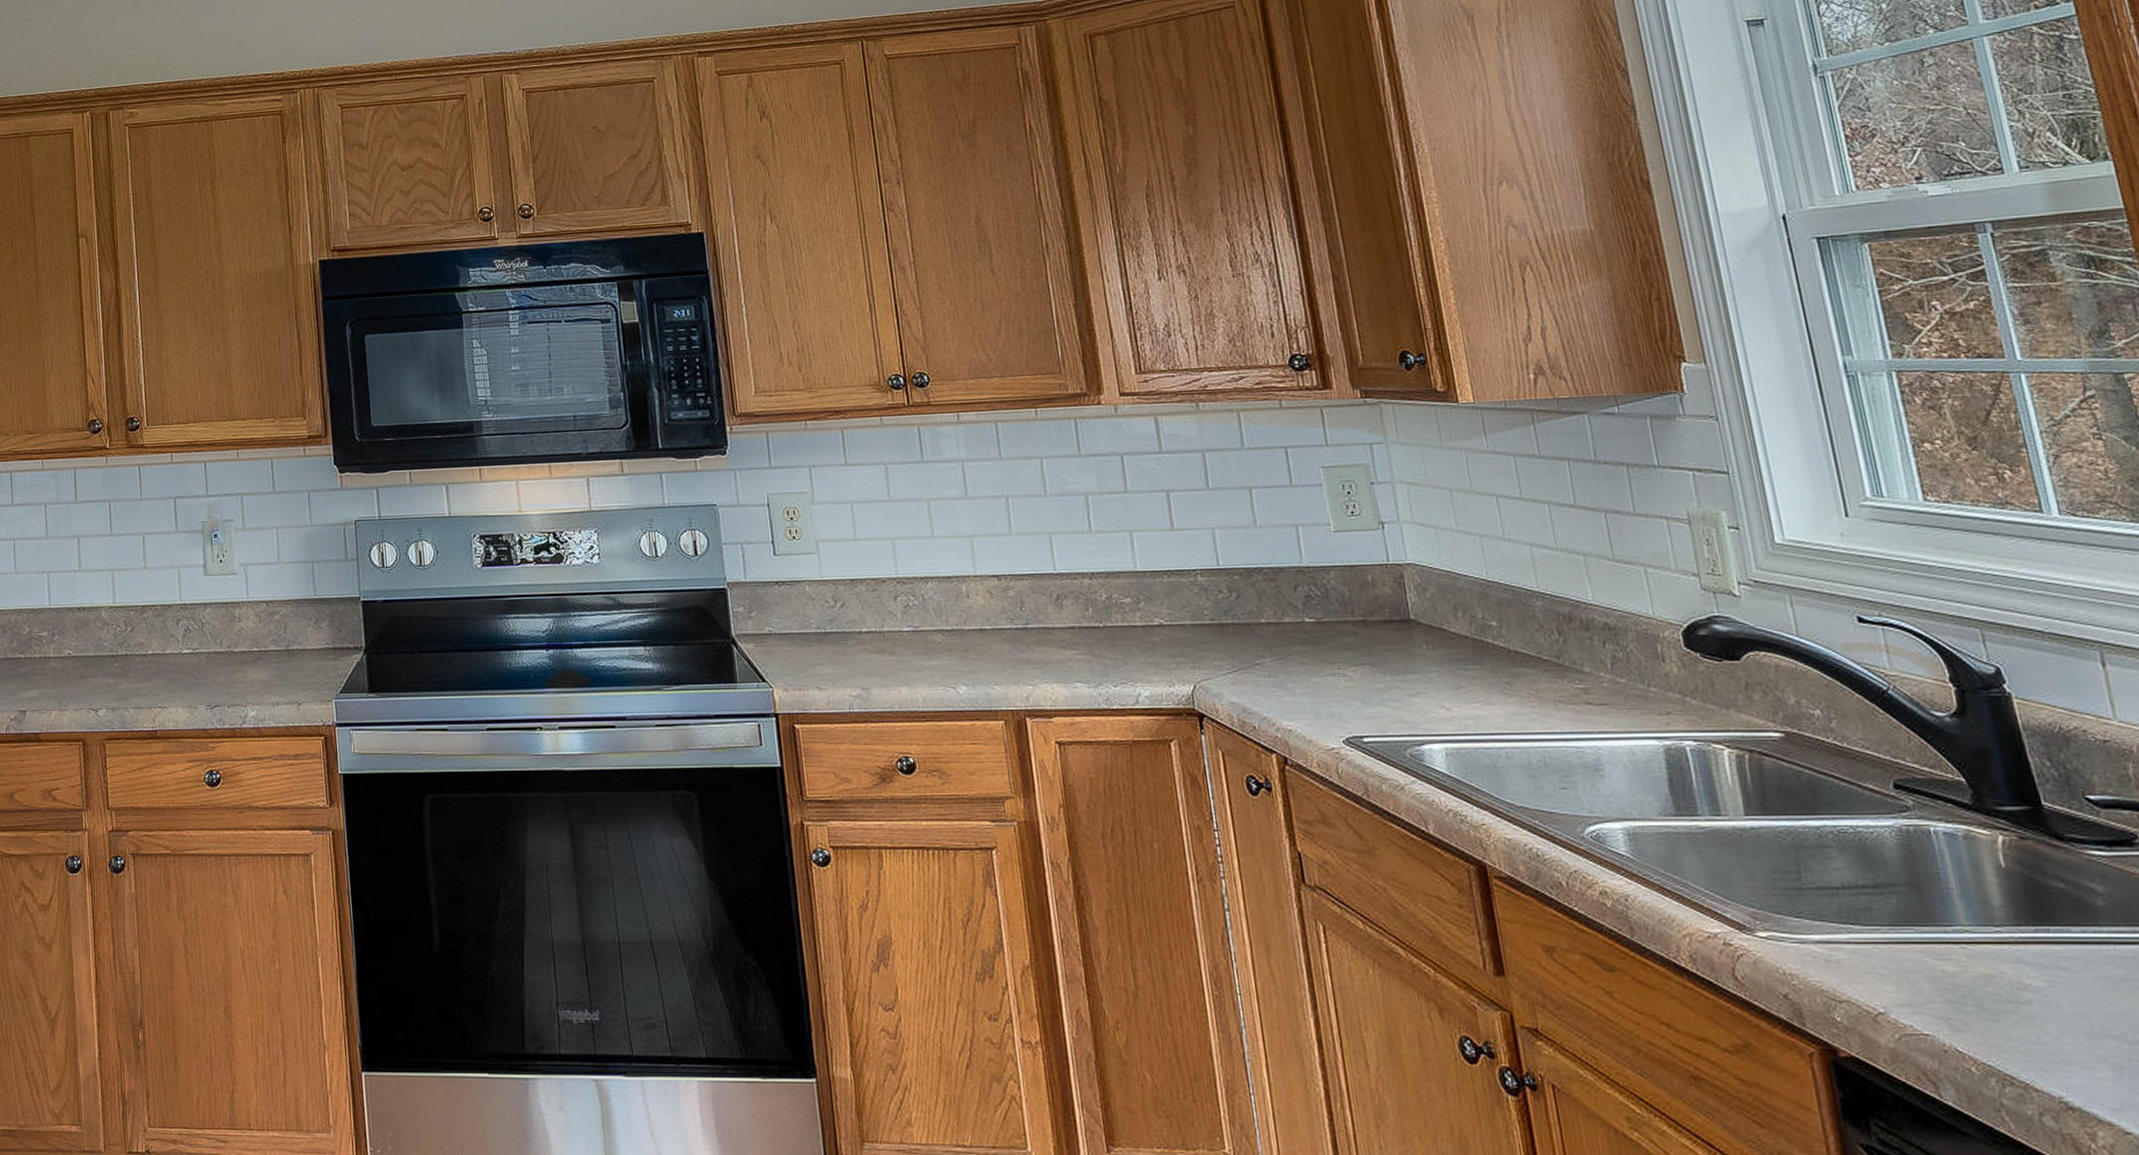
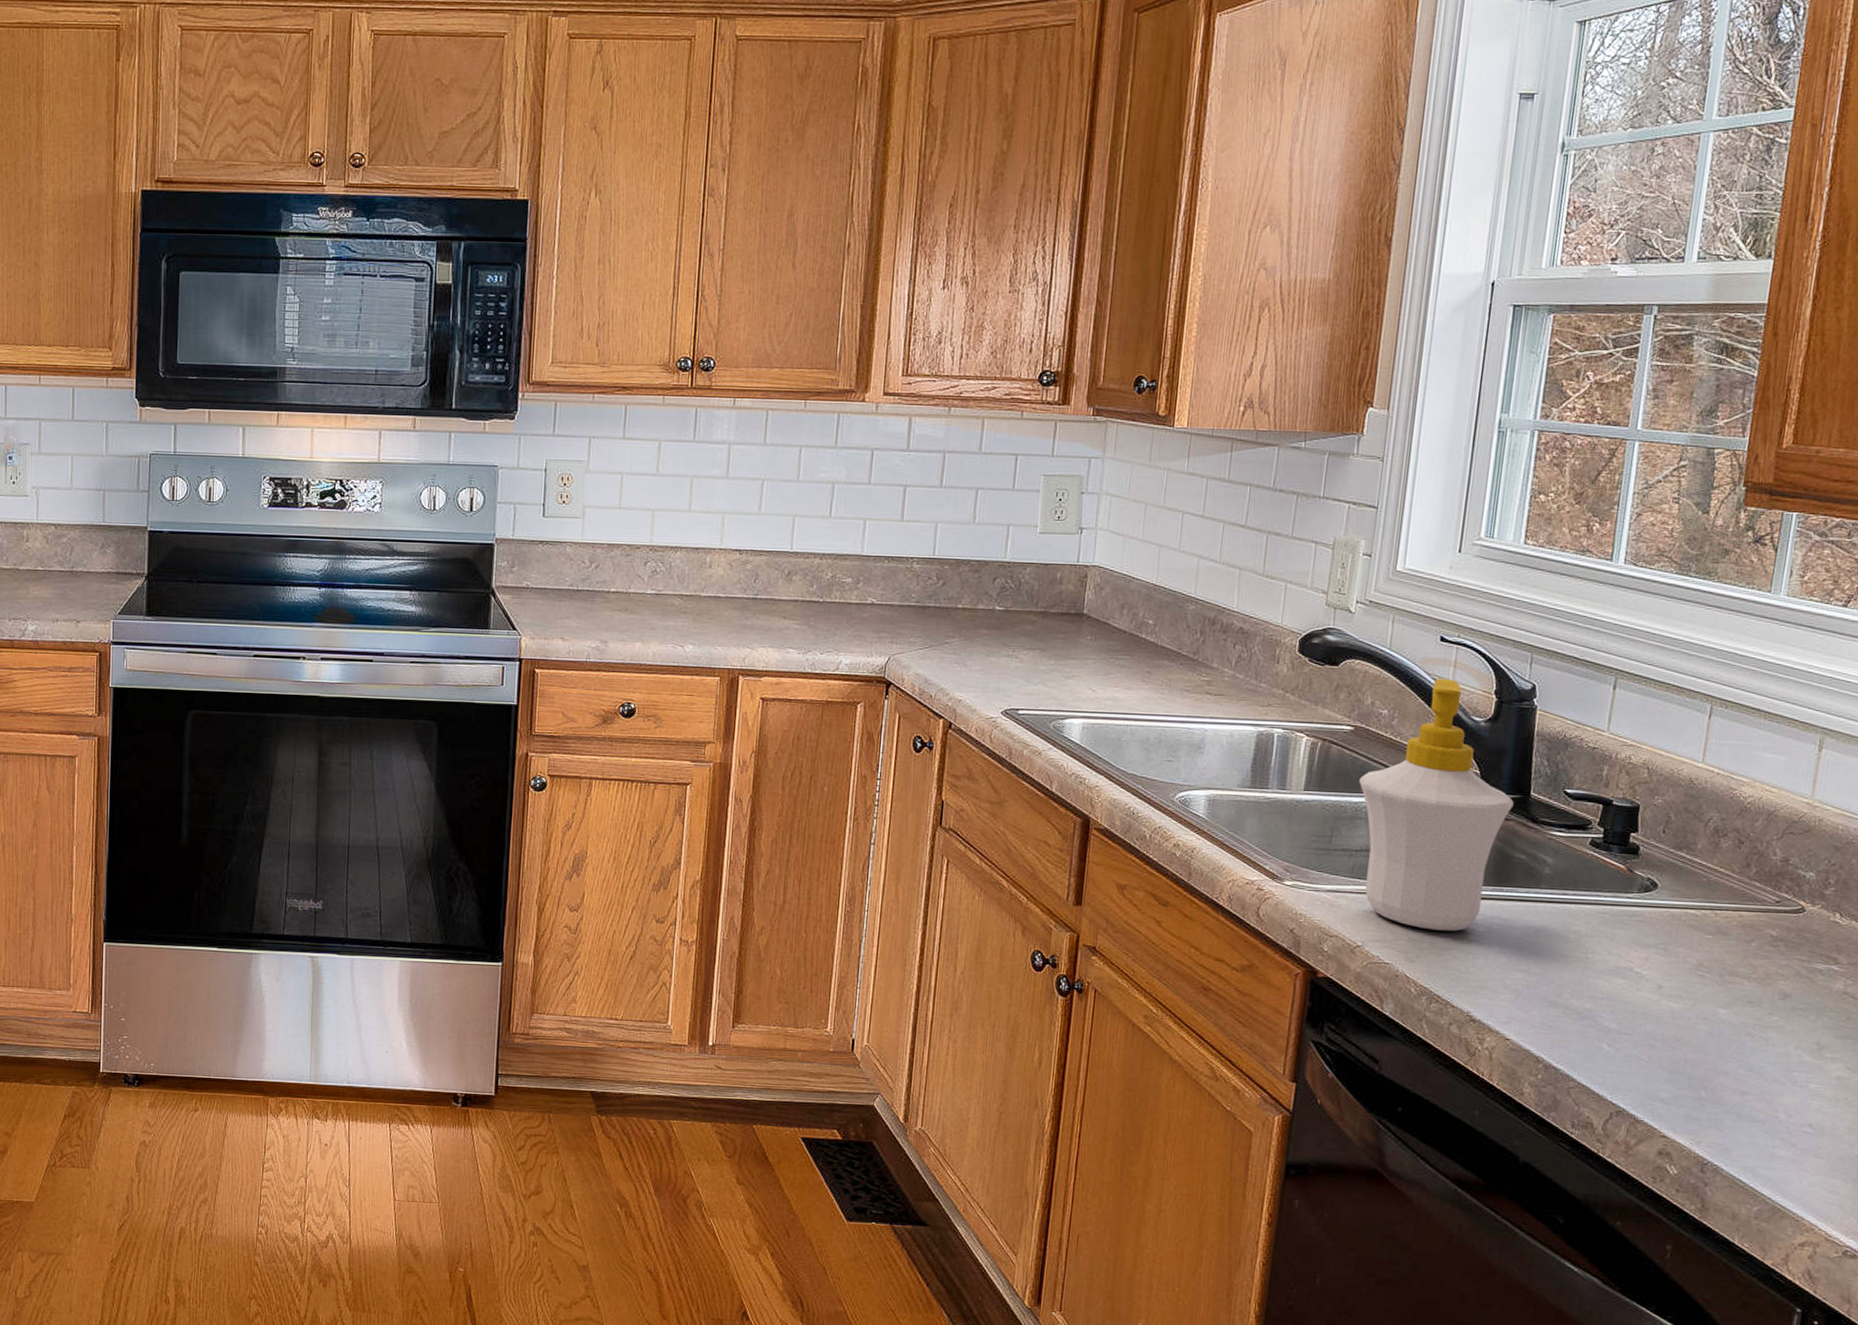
soap bottle: none [1811,667,2029,988] -> present [1359,678,1514,931]

